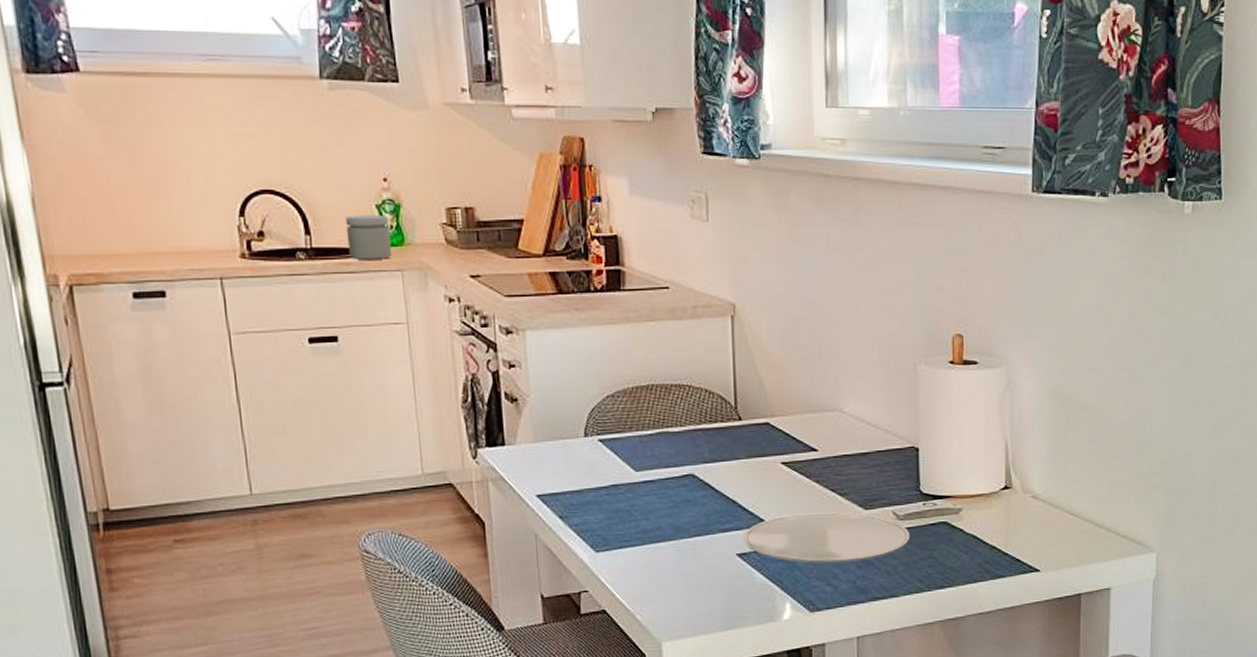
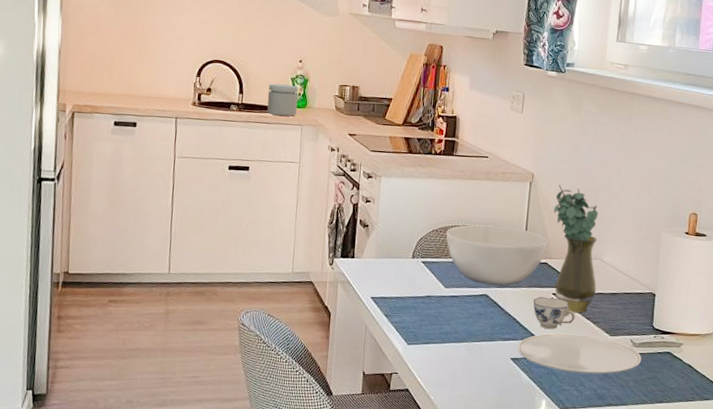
bowl: none [626,380,766,460] -> present [446,225,548,286]
teacup: none [756,467,816,511] -> present [533,296,575,330]
vase: none [769,315,839,485] -> present [554,185,599,313]

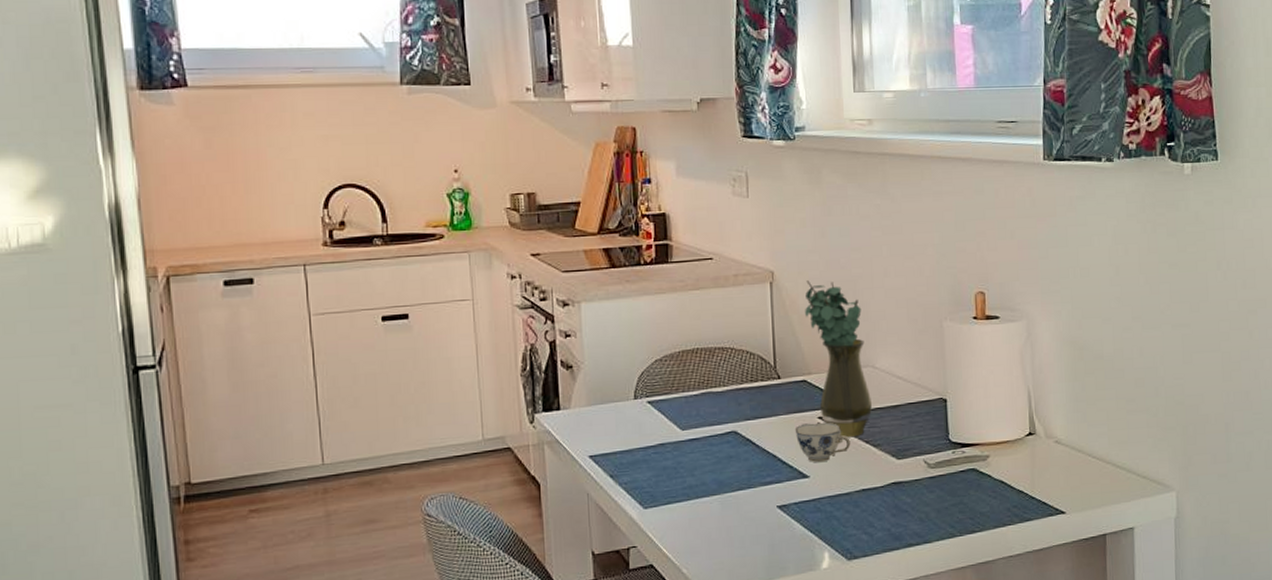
jar: present [267,83,298,116] -> none [418,203,460,244]
bowl: present [446,225,548,286] -> none [673,342,804,418]
plate: present [517,333,642,375] -> none [782,462,942,513]

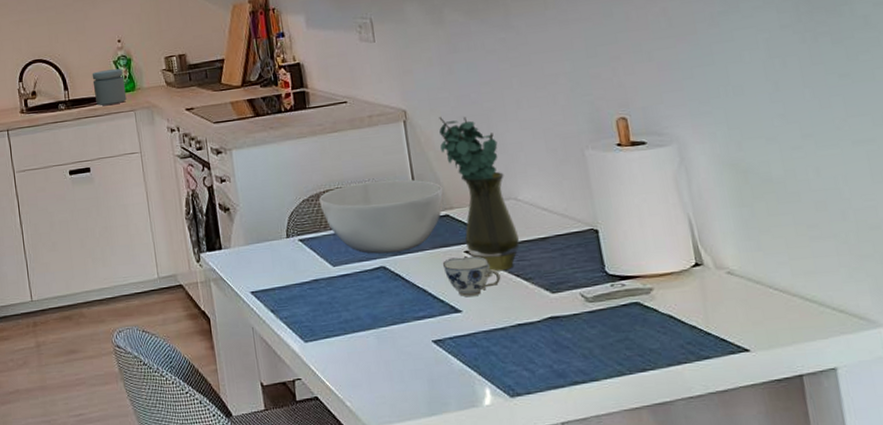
jar: none [418,203,460,244] -> present [92,68,127,106]
bowl: none [673,342,804,418] -> present [319,179,444,254]

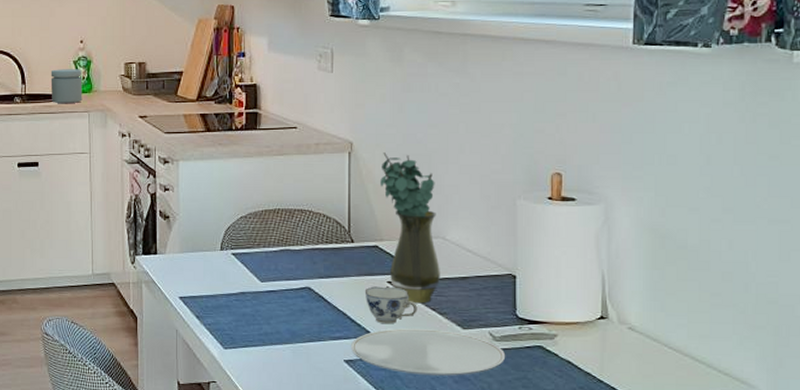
bowl: present [319,179,444,254] -> none [257,206,376,275]
plate: none [436,296,603,348] -> present [350,328,506,376]

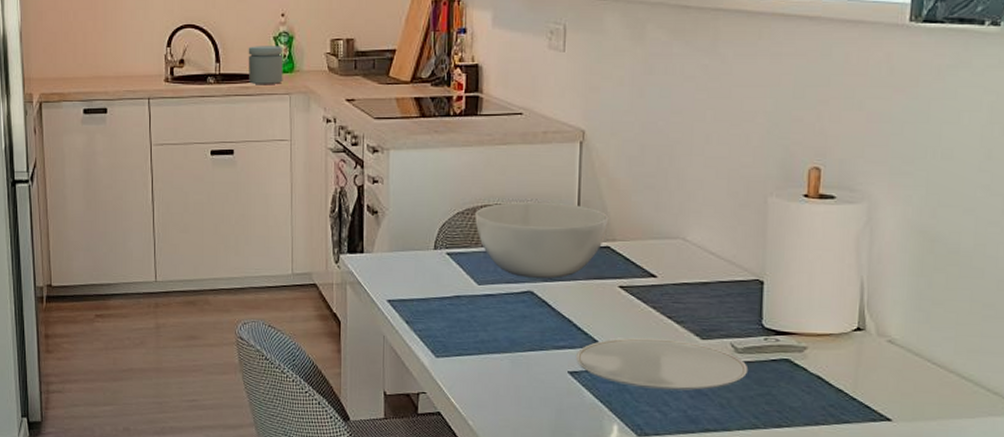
bowl: none [257,206,376,275] -> present [475,201,609,279]
teacup: present [364,285,418,325] -> none [593,290,652,333]
vase: present [380,152,440,304] -> none [615,142,679,311]

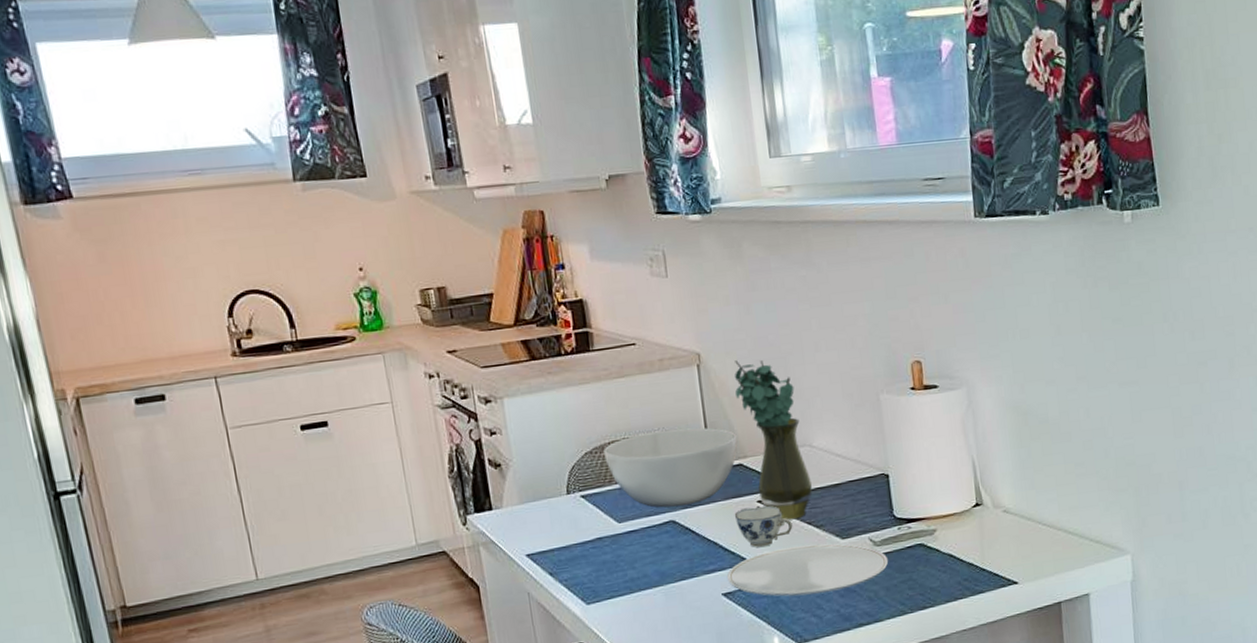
jar: present [248,46,283,85] -> none [326,302,373,347]
teacup: none [593,290,652,333] -> present [734,505,793,548]
vase: none [615,142,679,311] -> present [735,360,812,520]

